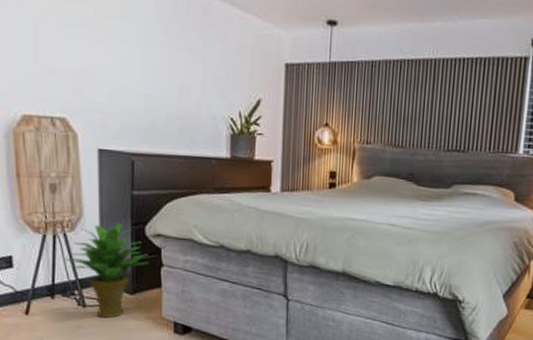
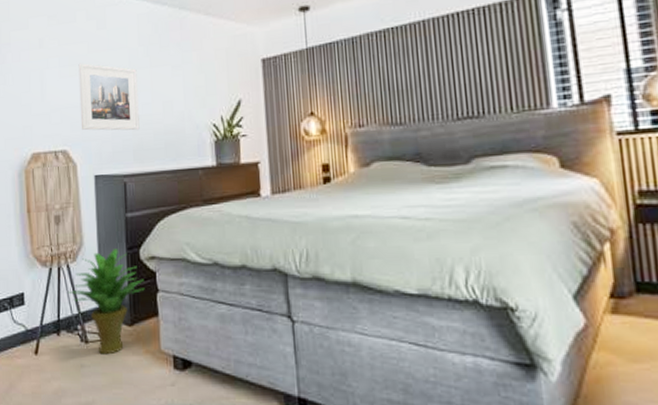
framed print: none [82,25,152,111] -> present [78,62,140,131]

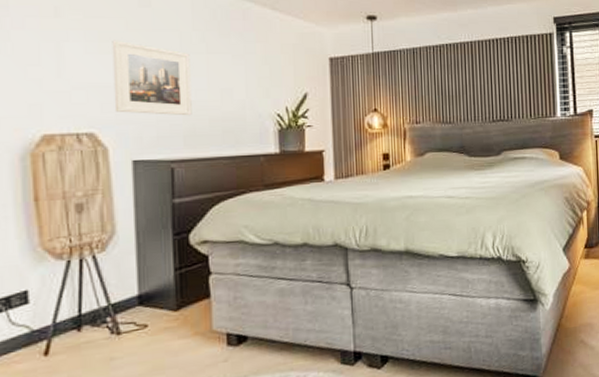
potted plant: present [67,249,145,355] -> none [93,235,195,344]

